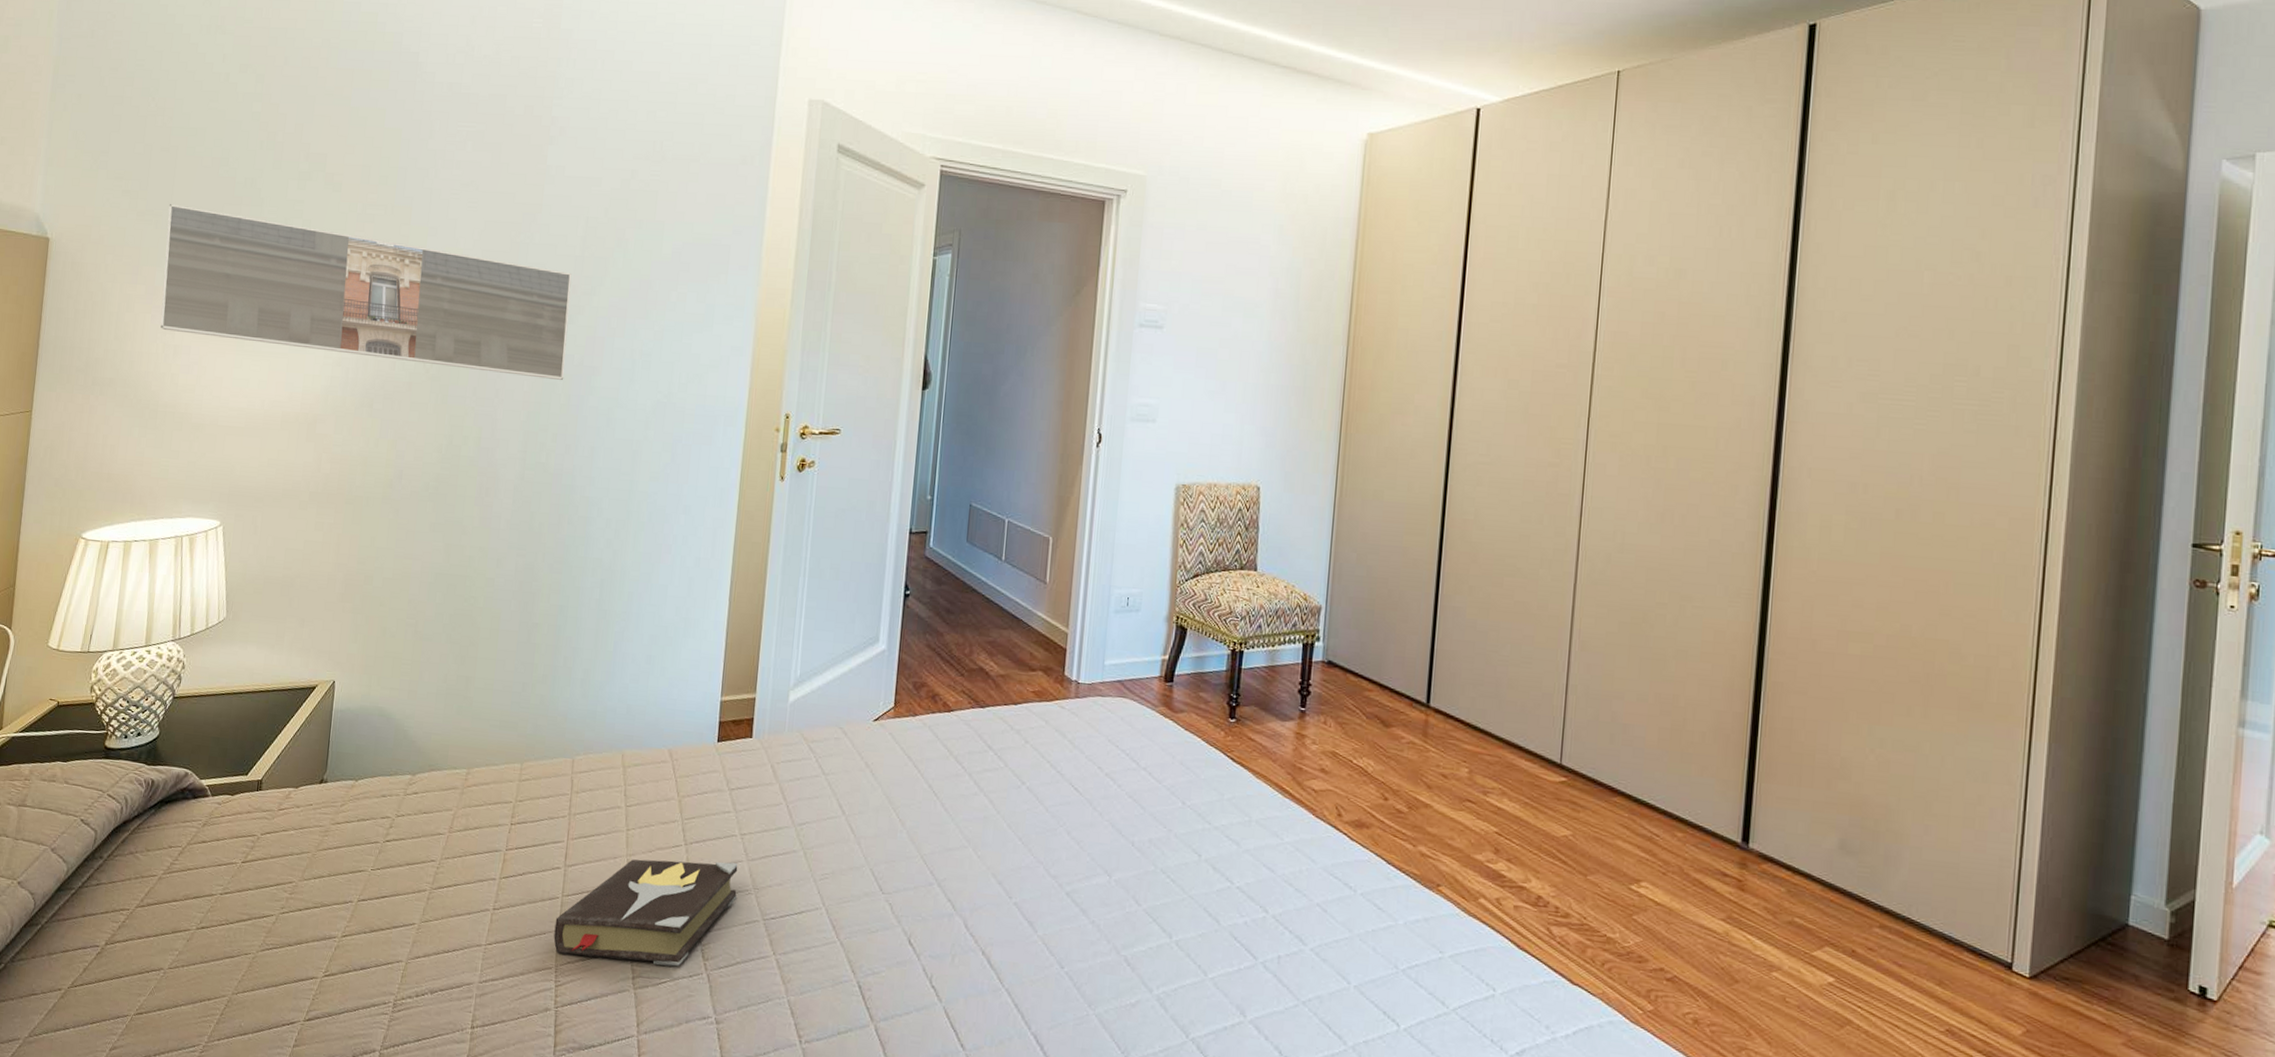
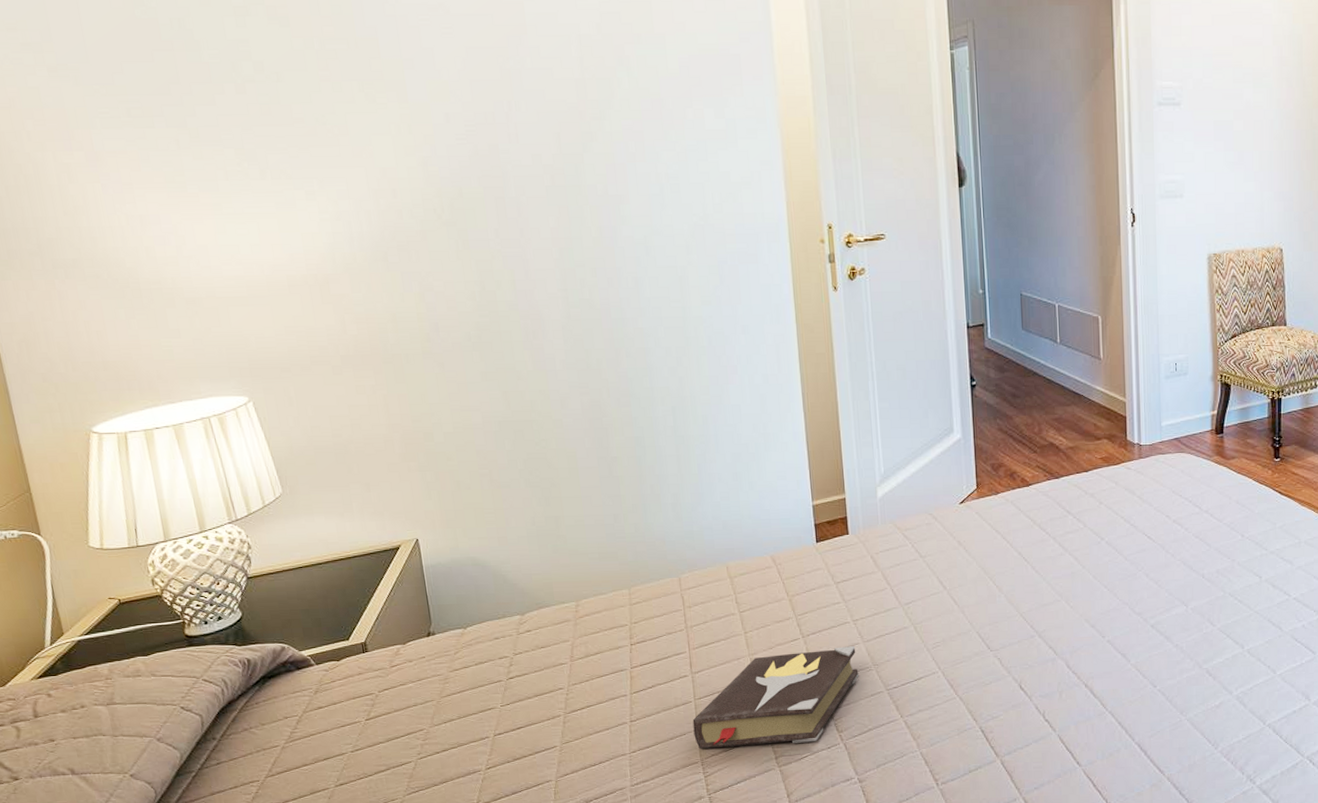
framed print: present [160,204,572,381] -> none [84,55,591,213]

